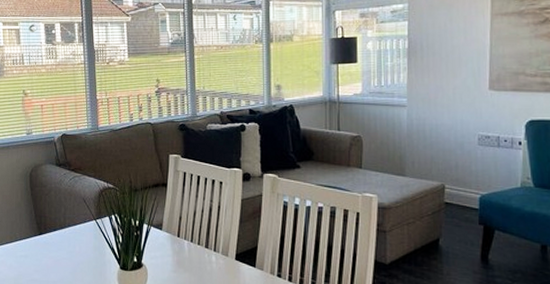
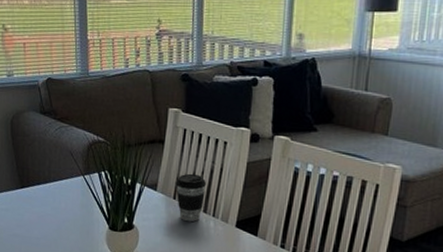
coffee cup: none [178,212,206,258] -> present [175,173,206,222]

